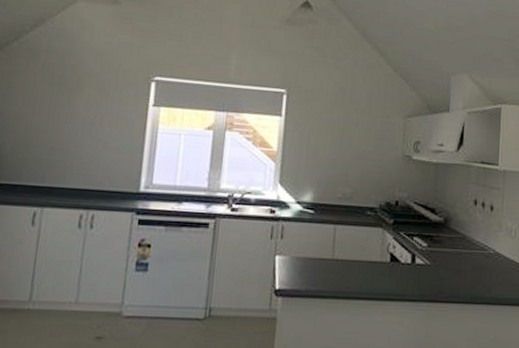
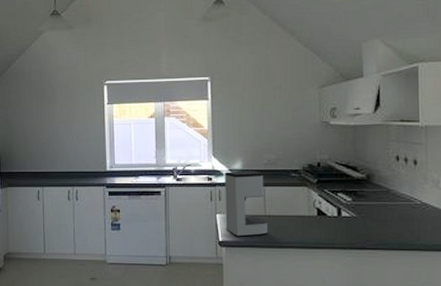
coffee maker: none [284,204,336,285] -> present [225,171,269,237]

